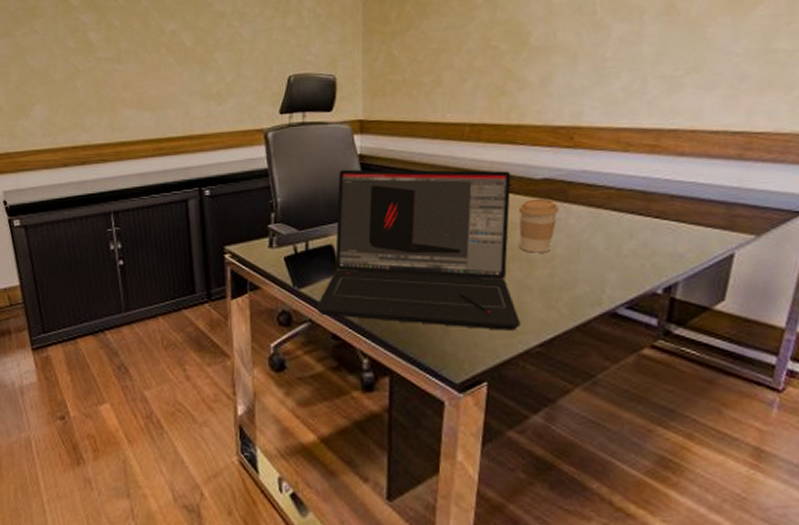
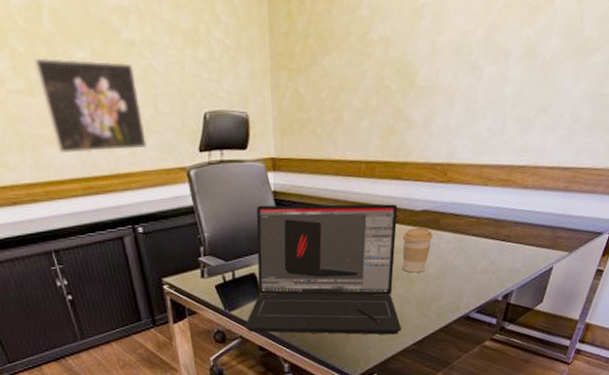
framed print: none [126,29,226,115] -> present [33,57,148,153]

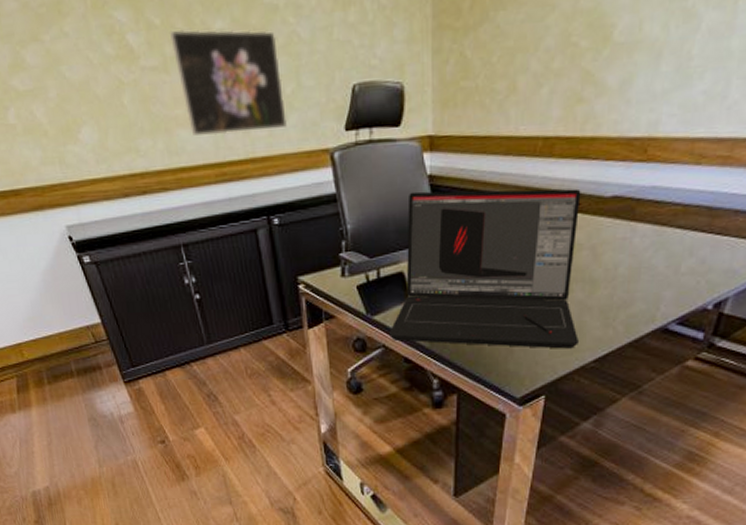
coffee cup: present [402,227,433,273] -> none [584,217,625,274]

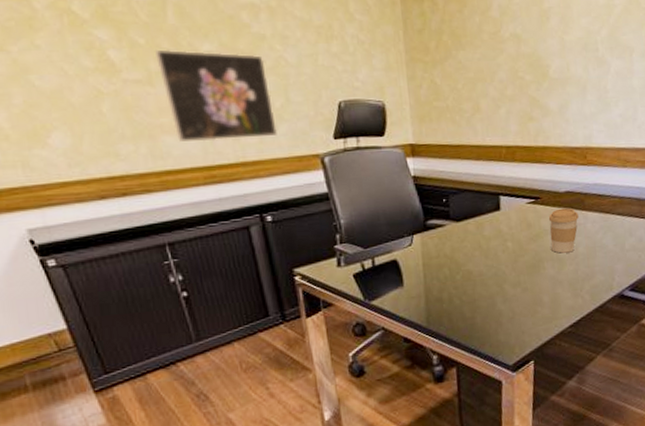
laptop: present [389,188,581,349] -> none [388,186,555,323]
coffee cup: none [584,217,625,274] -> present [548,208,579,253]

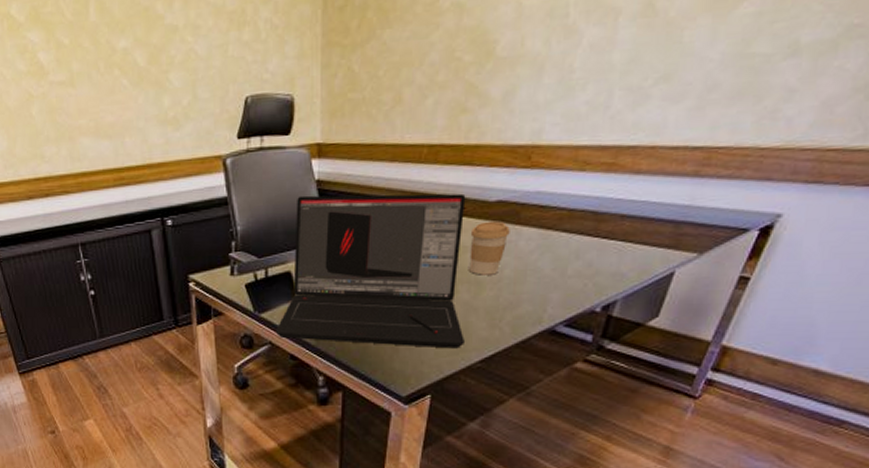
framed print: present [154,49,278,142] -> none [76,48,184,143]
laptop: none [388,186,555,323] -> present [276,193,466,349]

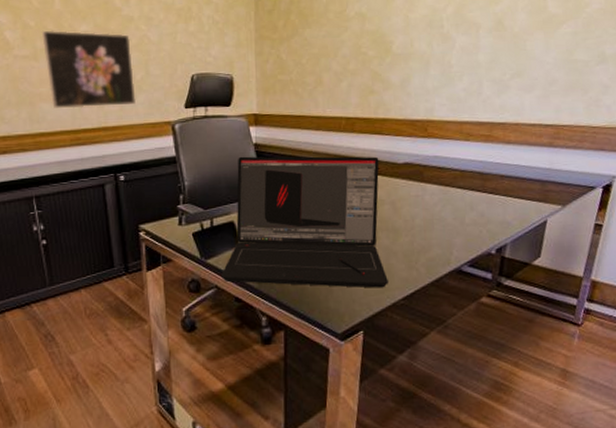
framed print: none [76,48,184,143] -> present [41,30,137,109]
coffee cup: present [469,221,510,275] -> none [385,179,417,224]

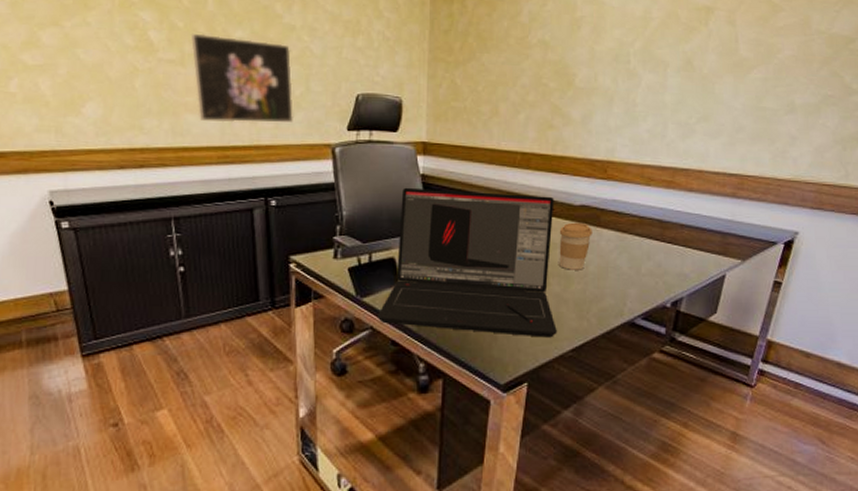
coffee cup: none [385,179,417,224] -> present [559,222,593,270]

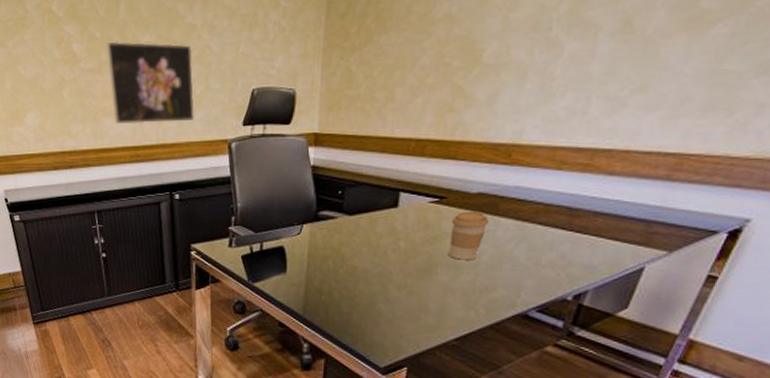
laptop: present [378,187,557,338] -> none [267,179,449,326]

